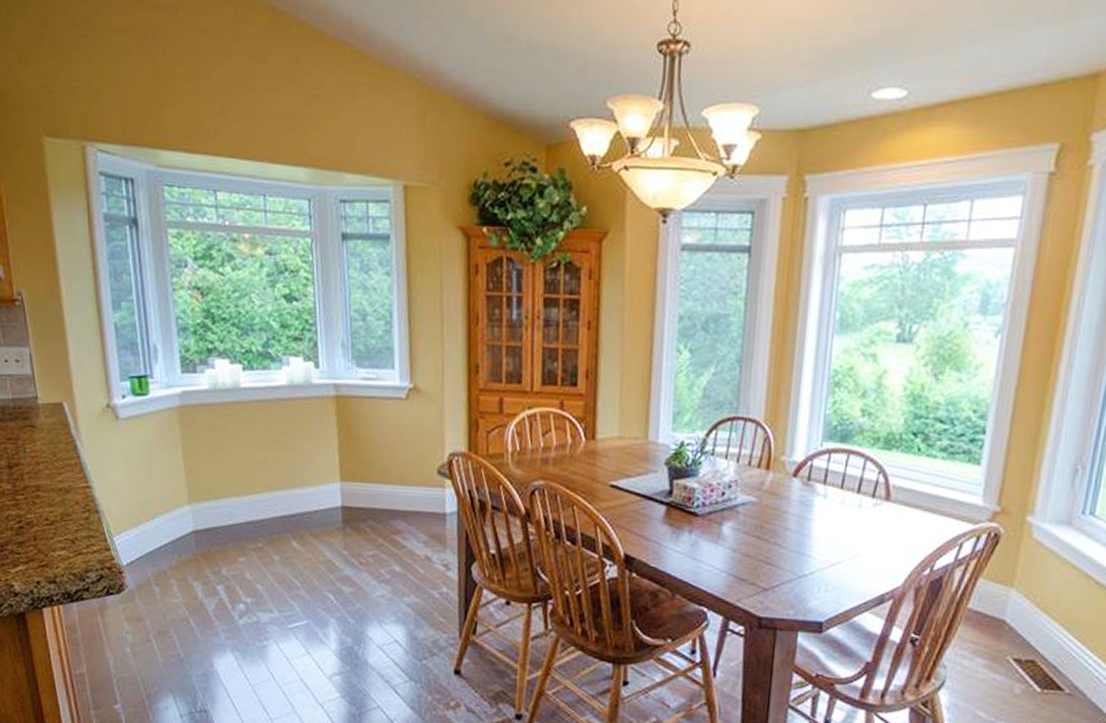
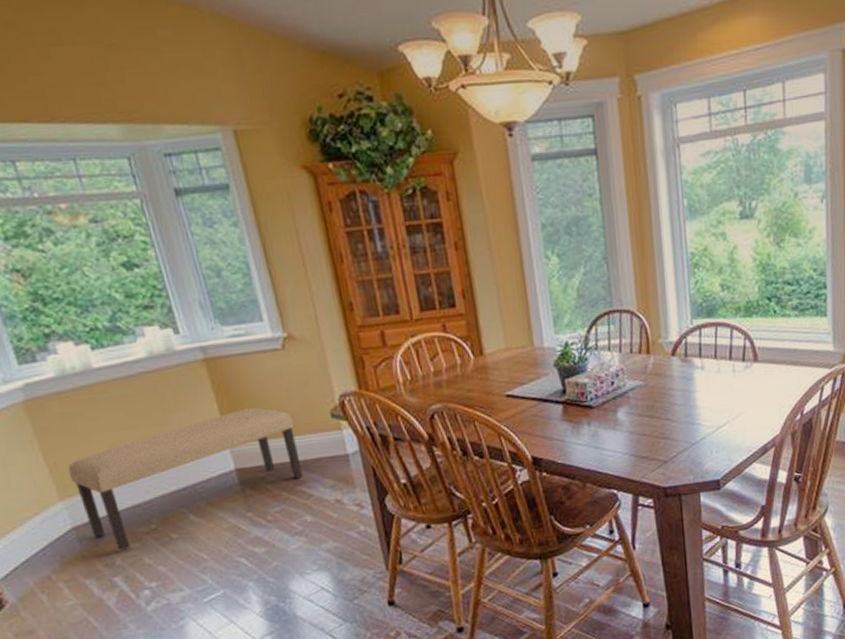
bench: none [200,449,403,562] -> present [67,406,303,550]

